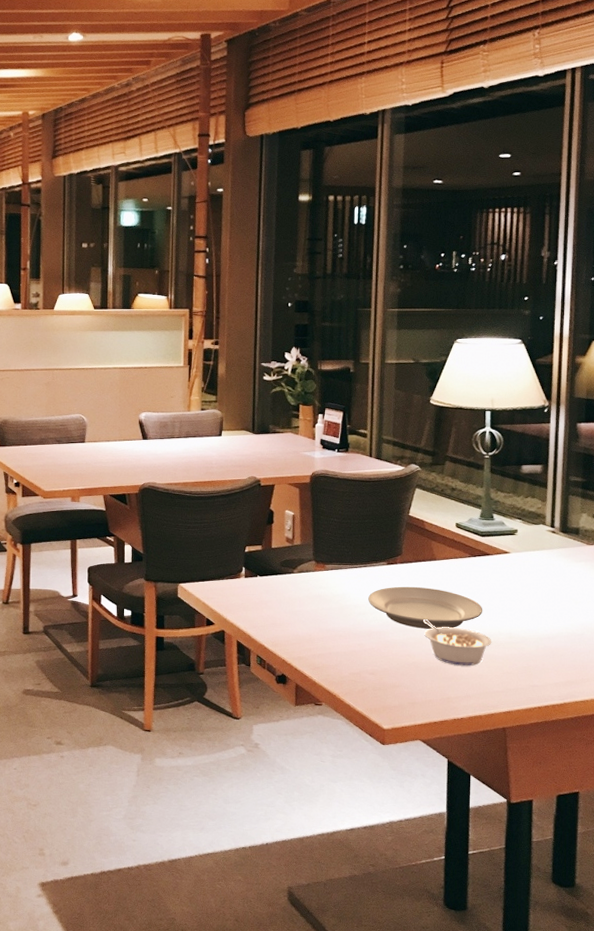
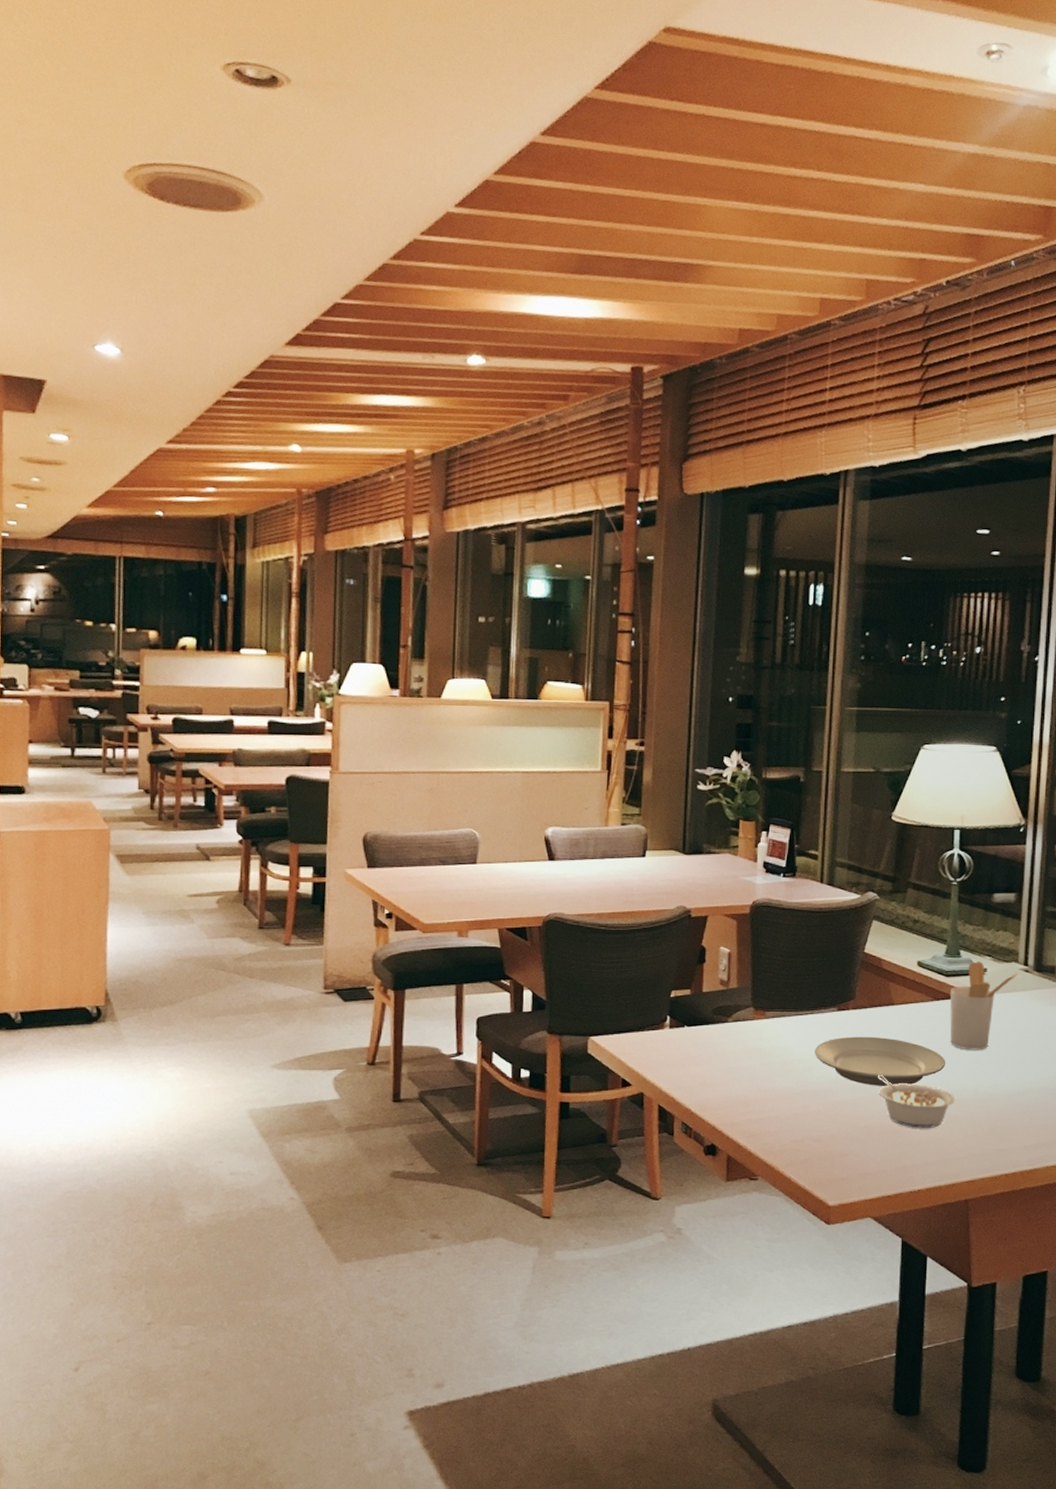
utensil holder: none [485,524,546,600] -> present [949,961,1018,1050]

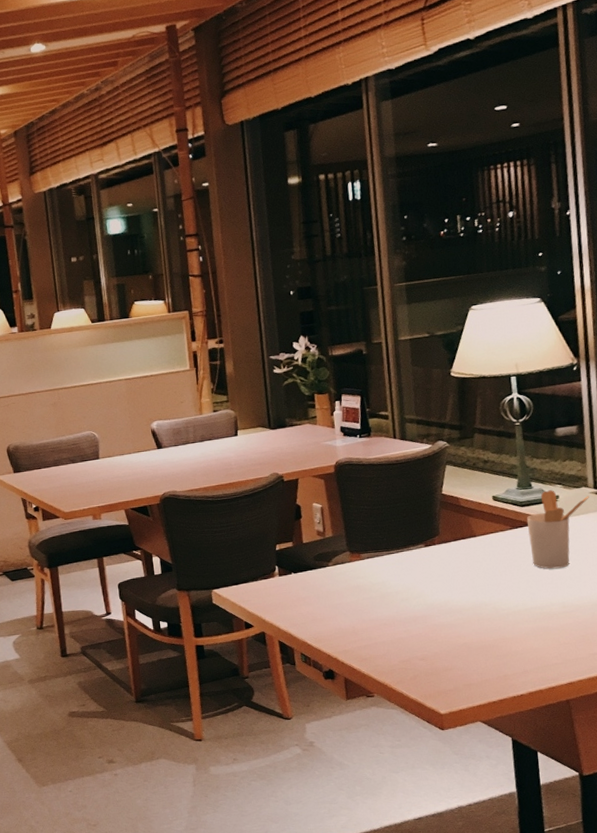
plate: present [815,1036,946,1086] -> none [409,565,532,608]
legume: present [877,1075,955,1128] -> none [469,598,545,642]

